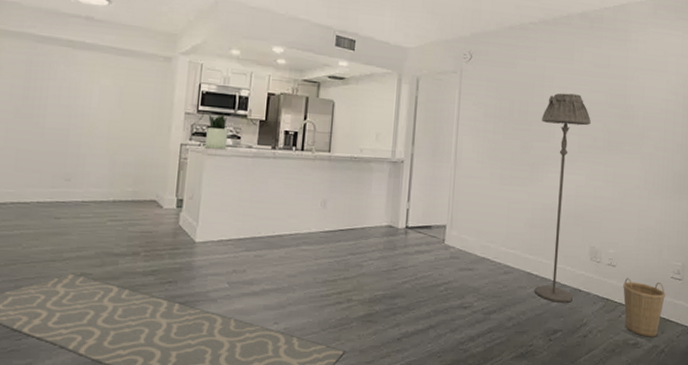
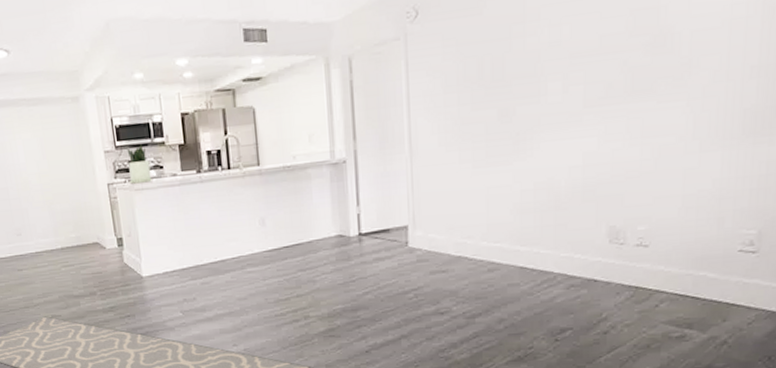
floor lamp: present [534,93,591,303] -> none [524,28,602,298]
basket: present [623,278,665,337] -> none [661,258,729,328]

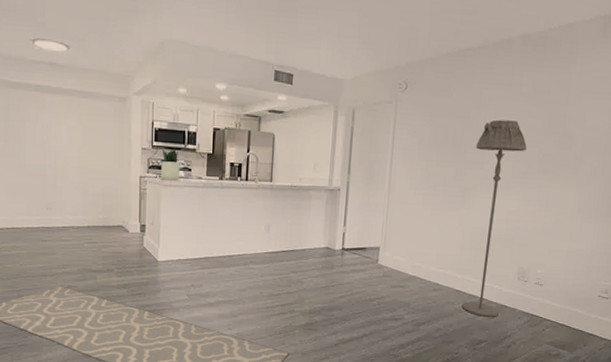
floor lamp: none [524,28,602,298] -> present [461,119,527,317]

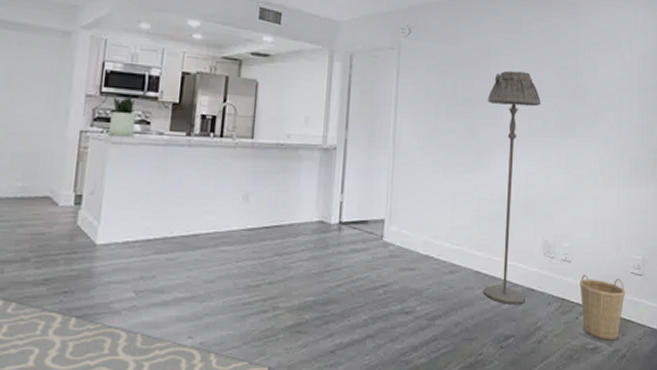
basket: none [548,296,591,350] -> present [580,275,625,341]

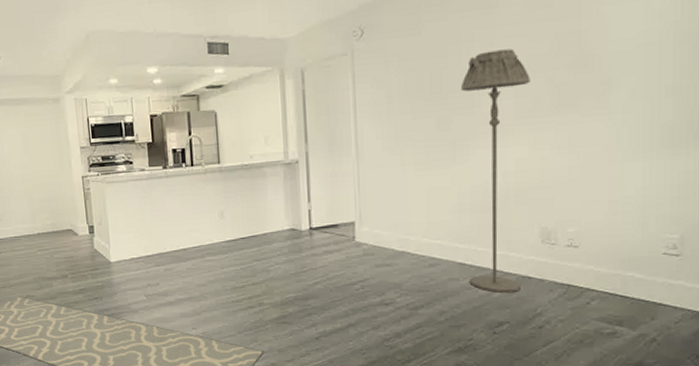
planter: present [106,95,137,137] -> none [100,142,124,177]
basket: present [580,275,625,341] -> none [591,259,655,325]

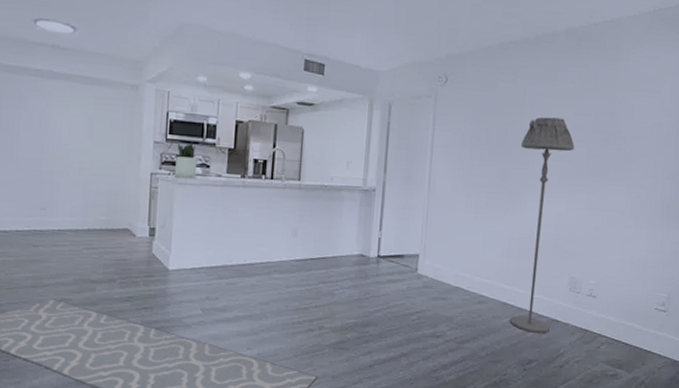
planter: none [100,142,124,177] -> present [172,142,198,179]

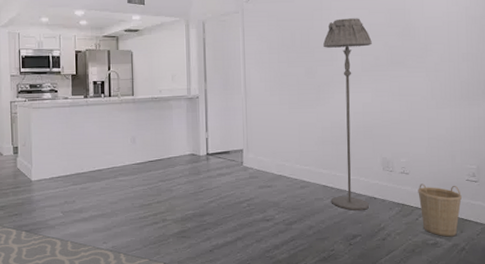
planter: present [172,142,198,179] -> none [28,72,49,103]
basket: none [603,309,648,369] -> present [418,184,462,237]

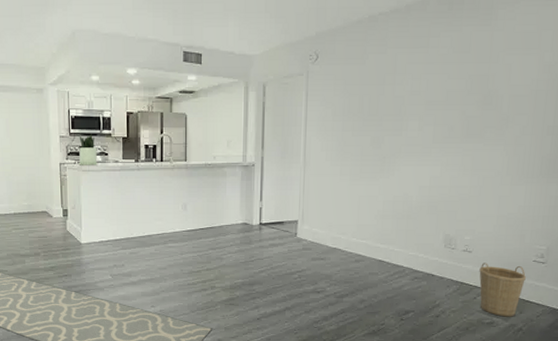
planter: none [28,72,49,103] -> present [77,134,99,165]
floor lamp: present [322,18,372,211] -> none [385,84,448,286]

